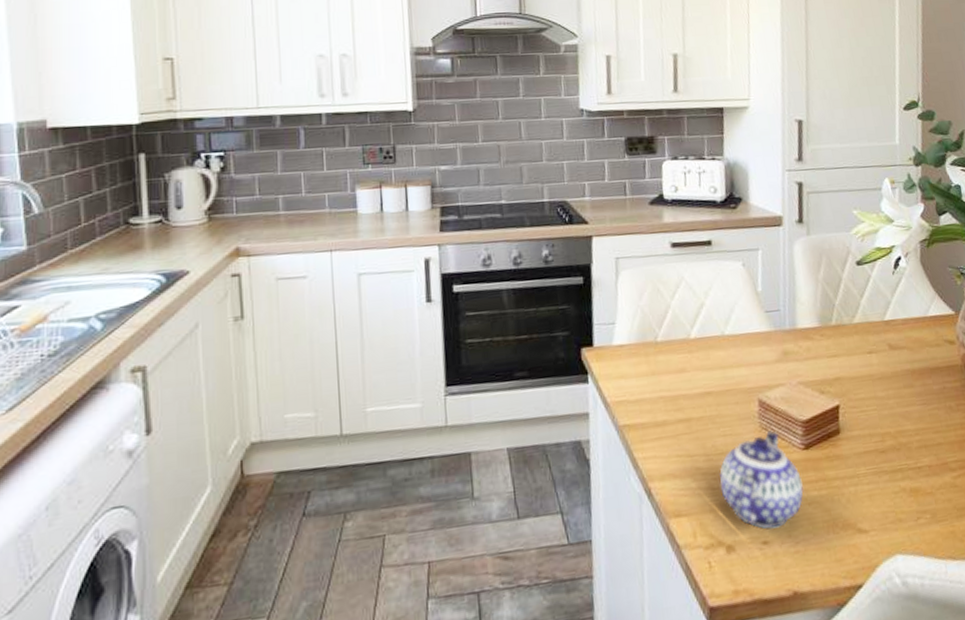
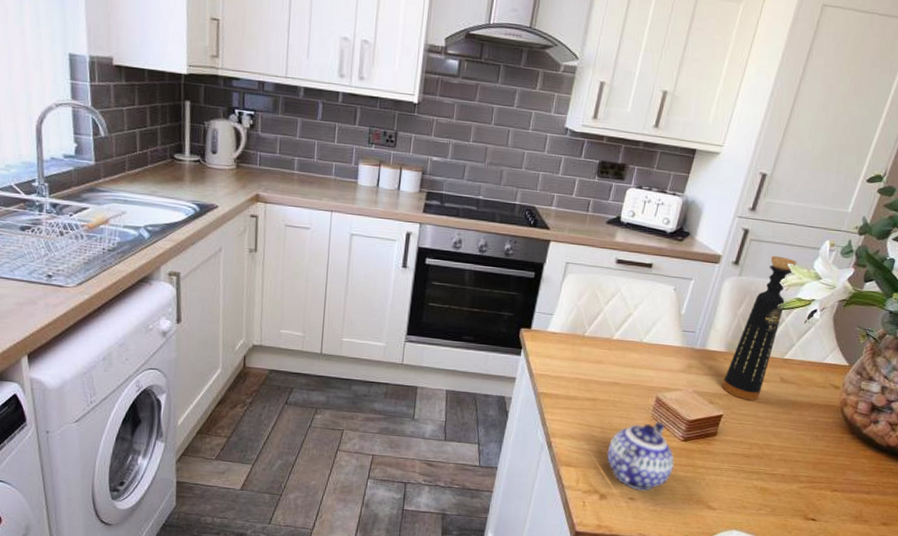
bottle: none [827,204,873,381] -> present [722,255,797,401]

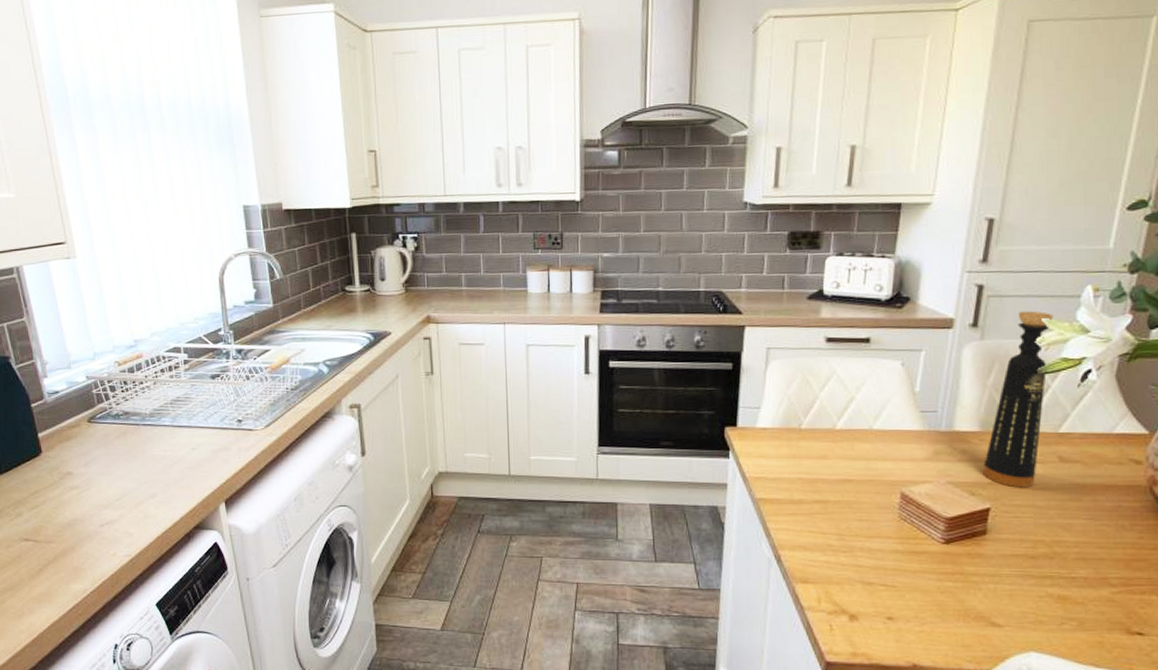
teapot: present [607,421,674,491] -> none [850,522,937,608]

